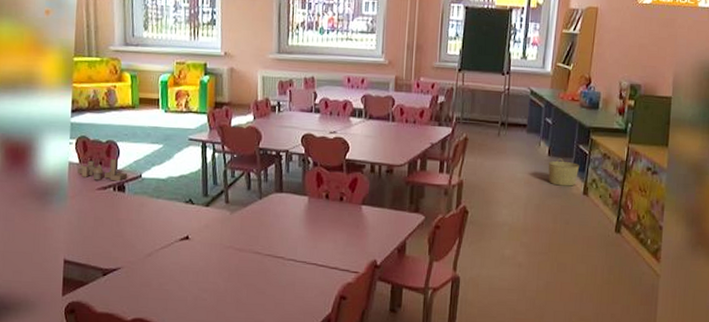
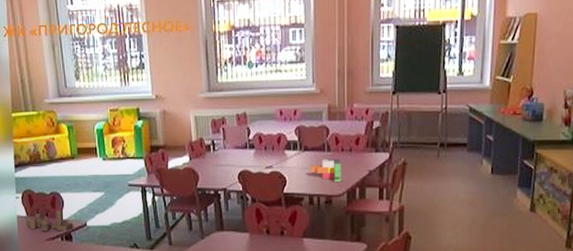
toy building blocks: none [374,128,405,152] -> present [311,158,342,182]
basket: present [548,158,580,187] -> none [491,175,526,204]

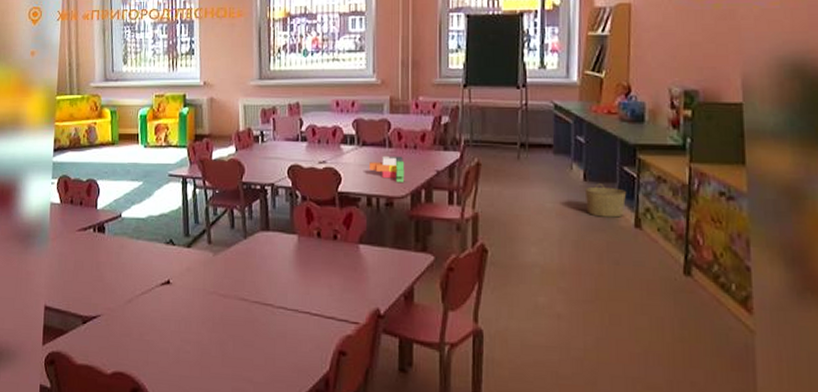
toy blocks: present [26,209,74,232] -> none [59,197,108,222]
basket: none [491,175,526,204] -> present [584,183,627,218]

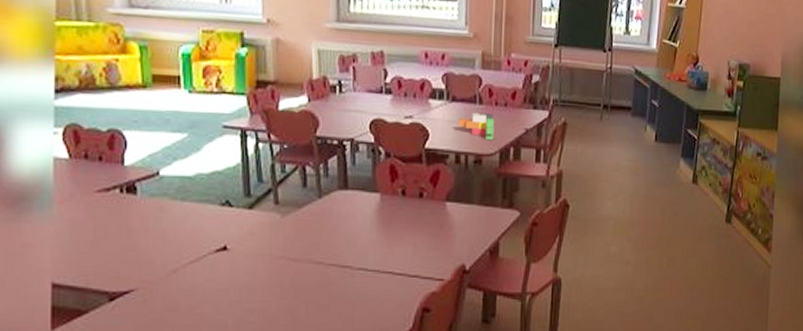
basket: present [584,183,627,218] -> none [655,144,689,175]

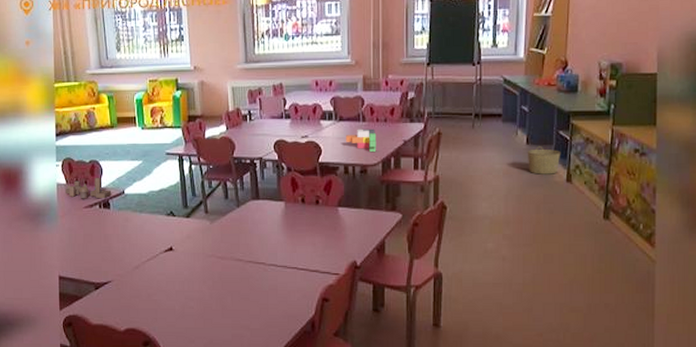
toy blocks: none [67,151,140,181] -> present [65,177,112,199]
basket: none [655,144,689,175] -> present [527,146,561,175]

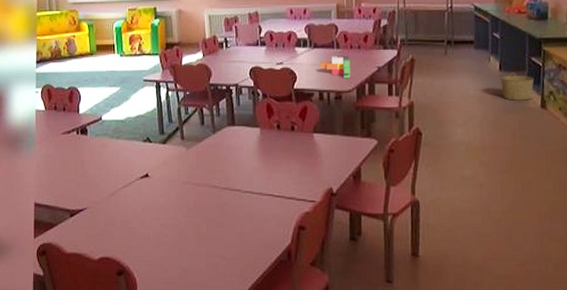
toy blocks: present [65,177,112,199] -> none [44,103,89,125]

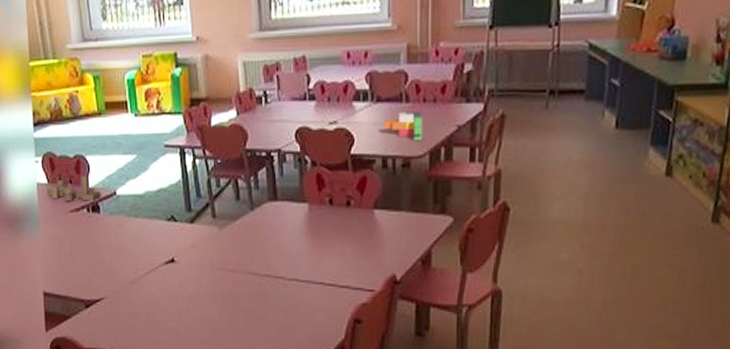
toy blocks: none [44,103,89,125] -> present [47,175,102,202]
basket: present [500,72,535,101] -> none [615,130,661,167]

